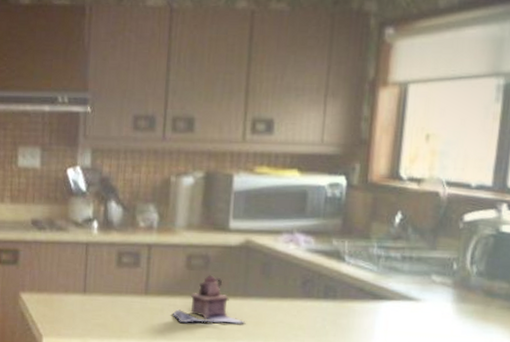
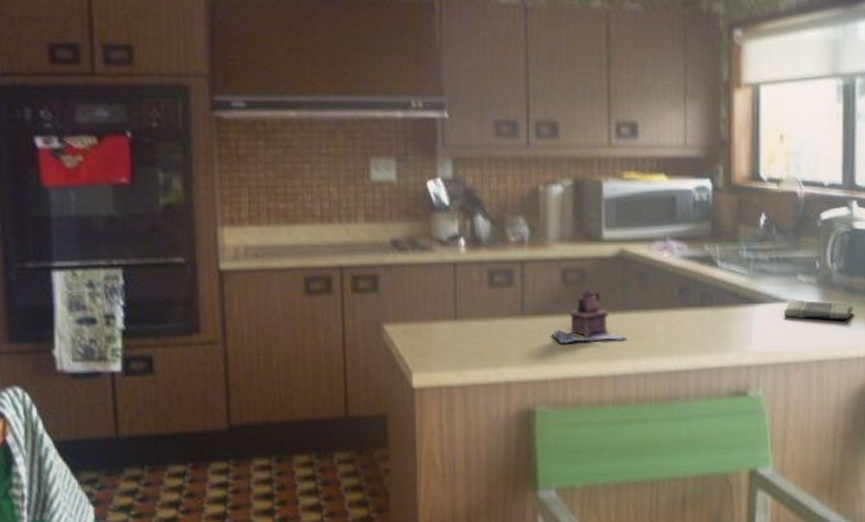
dish towel: none [412,297,492,323] -> present [784,298,853,320]

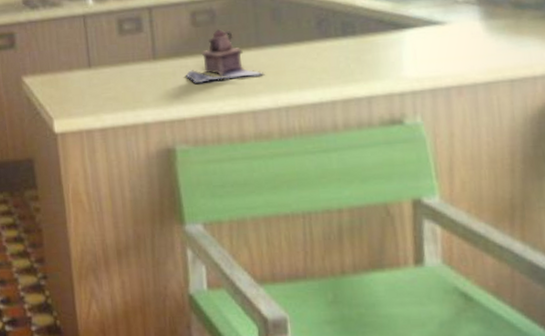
dish towel: present [784,298,853,320] -> none [439,19,524,40]

